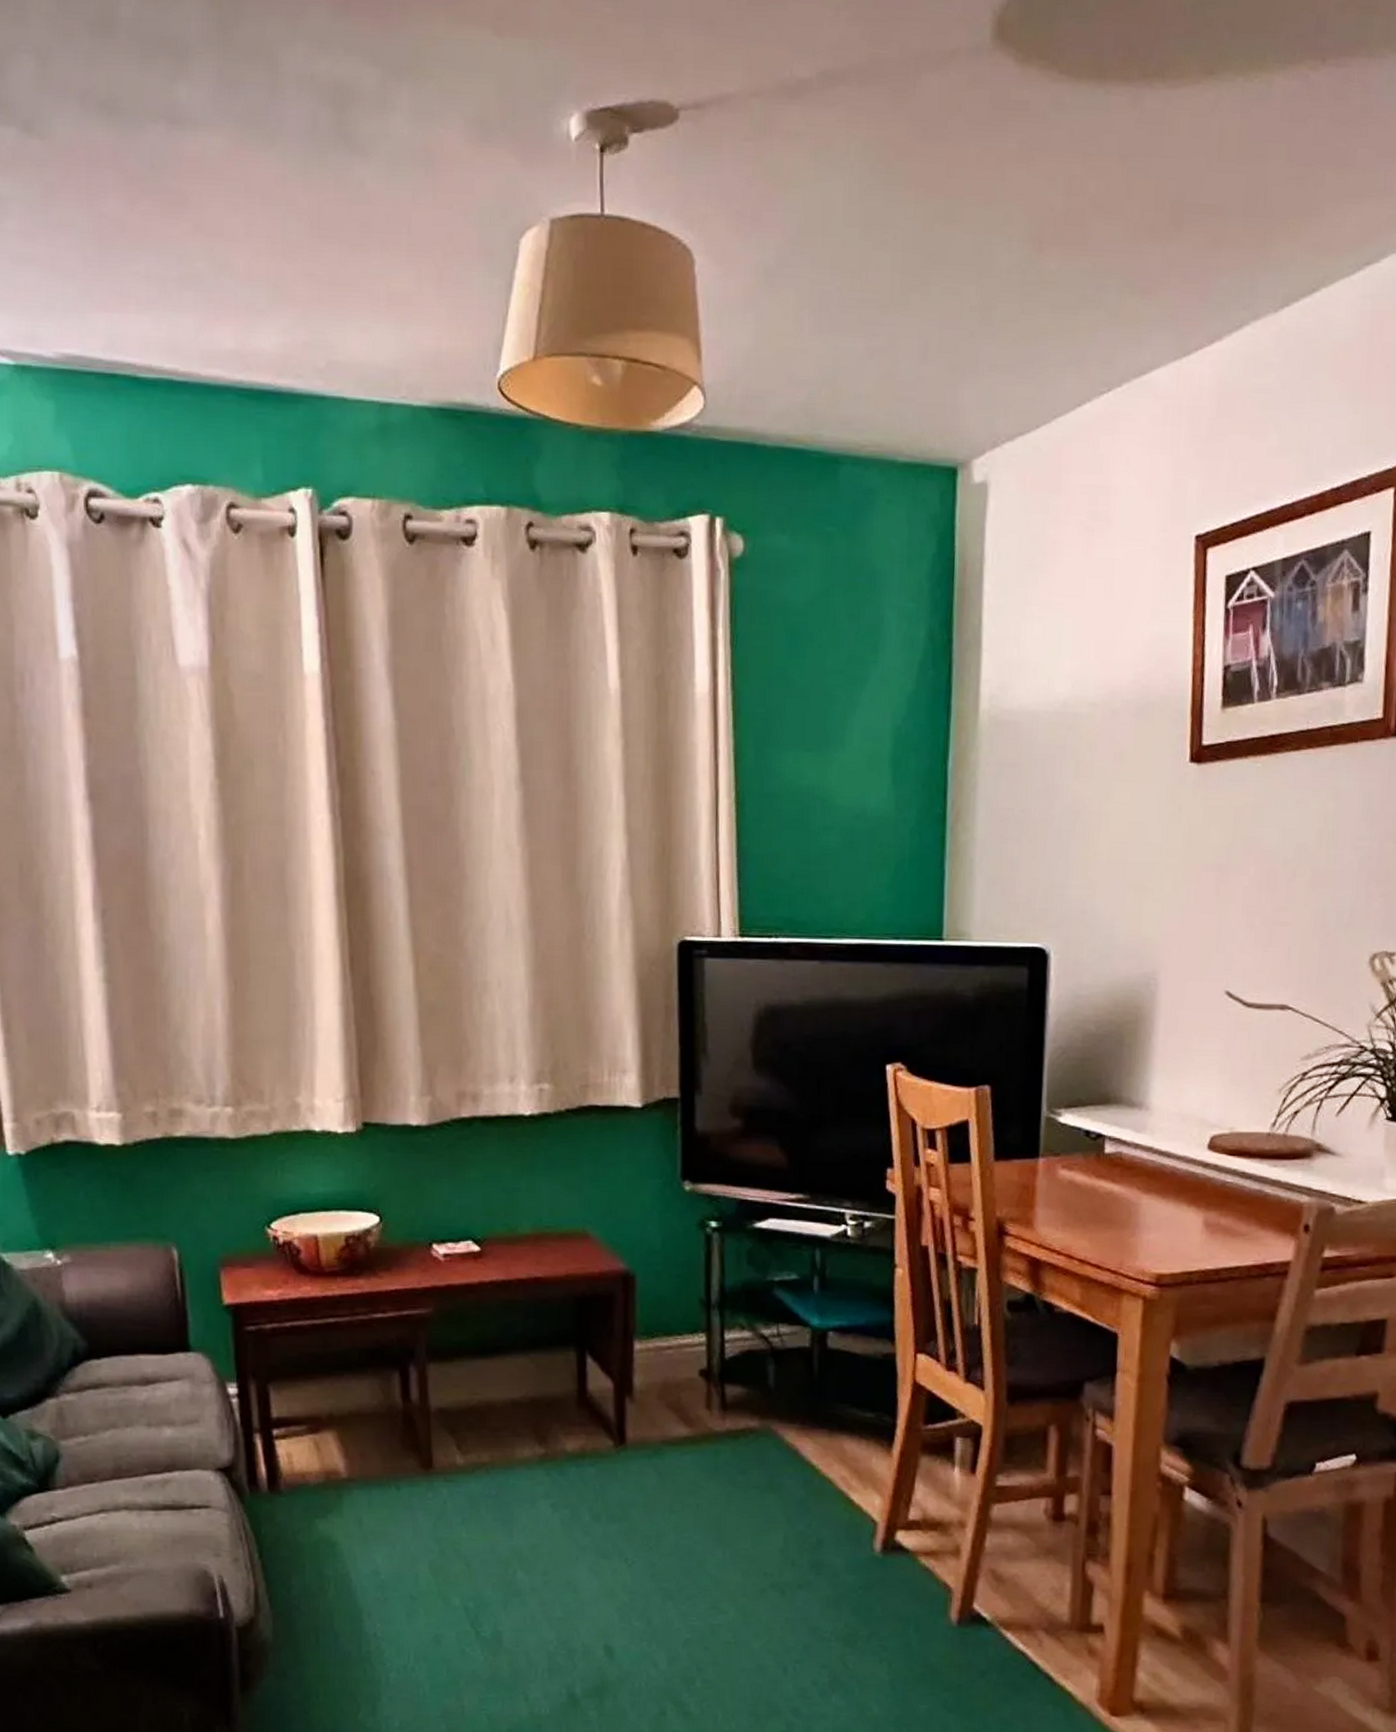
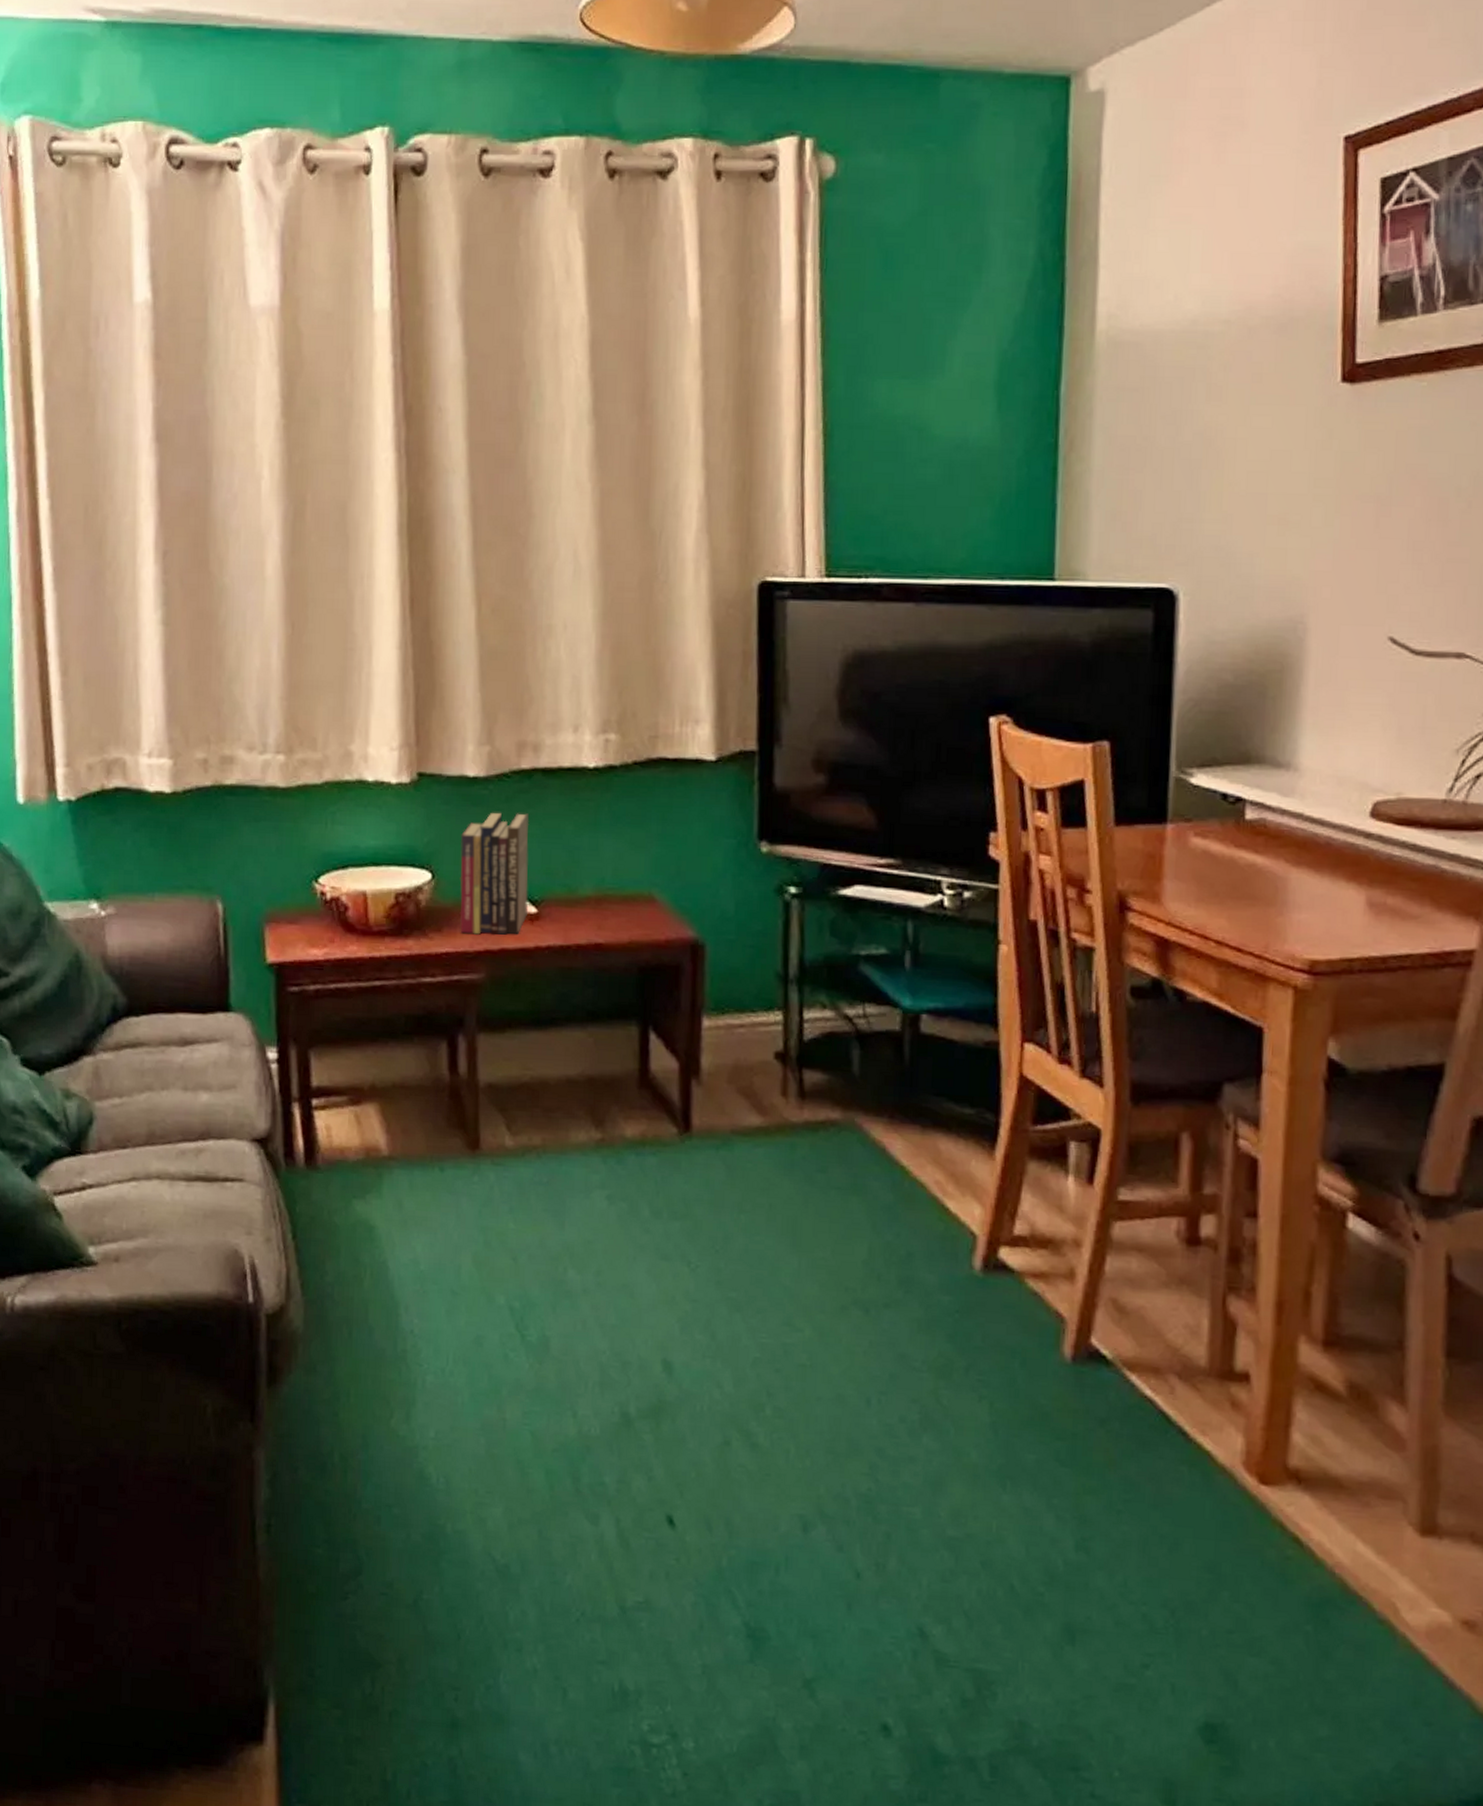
books: none [406,1159,472,1273] -> present [459,813,529,935]

